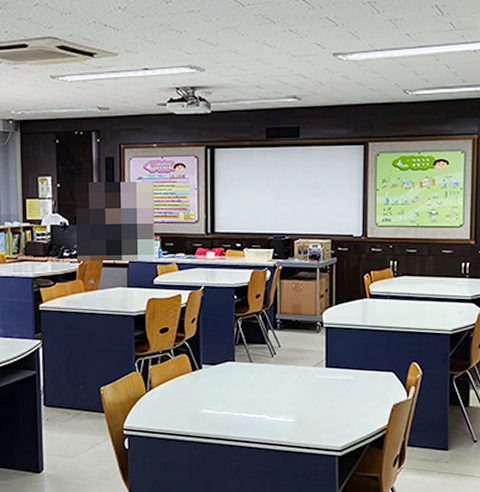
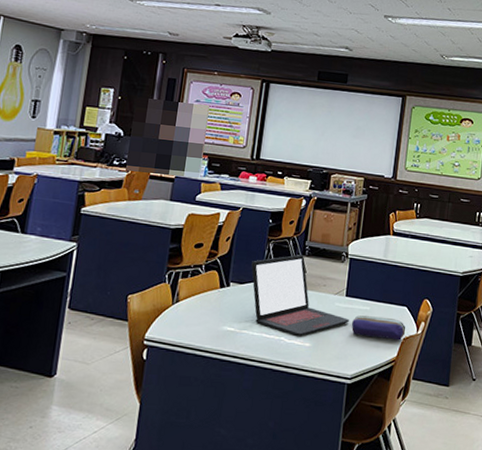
laptop: none [222,329,332,412] -> present [251,254,349,336]
pencil case: none [335,385,395,408] -> present [351,315,406,341]

